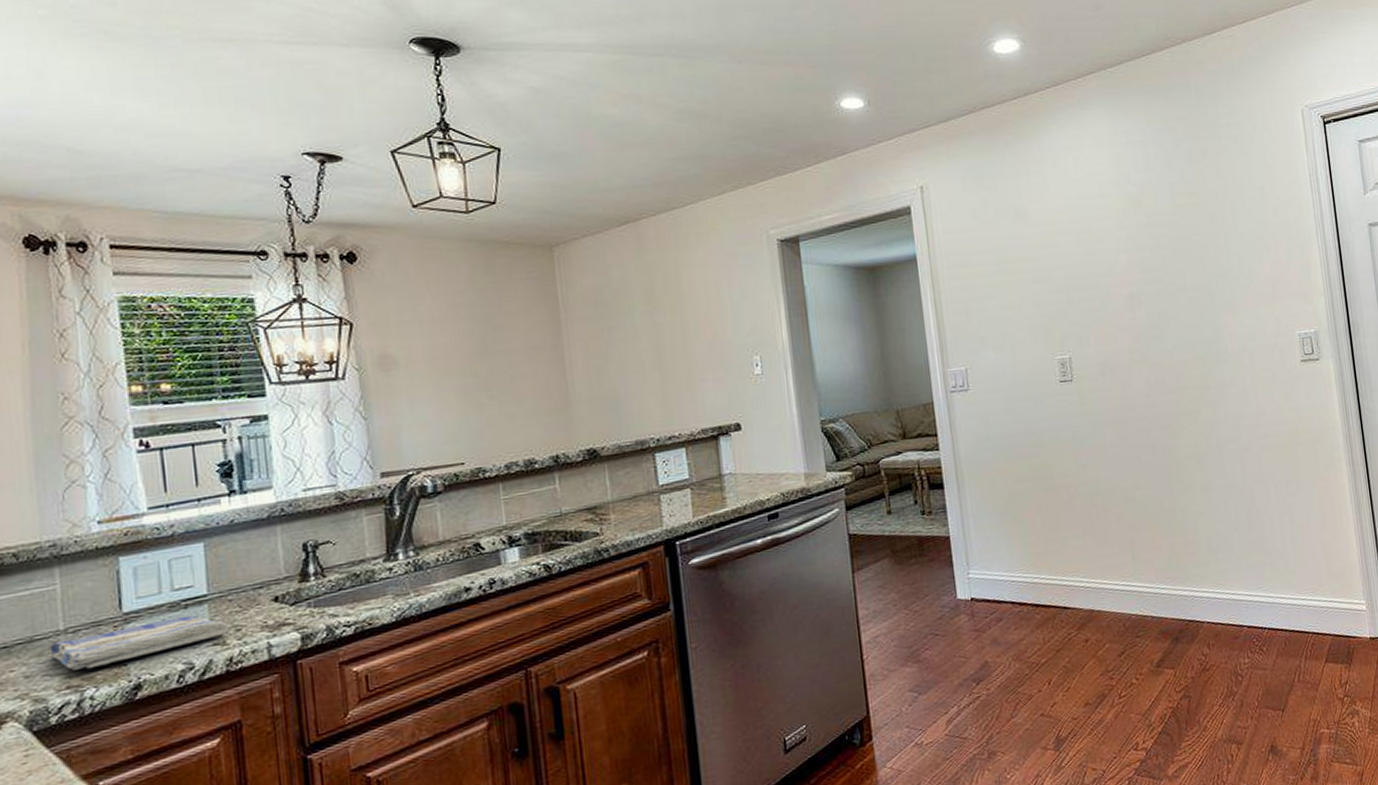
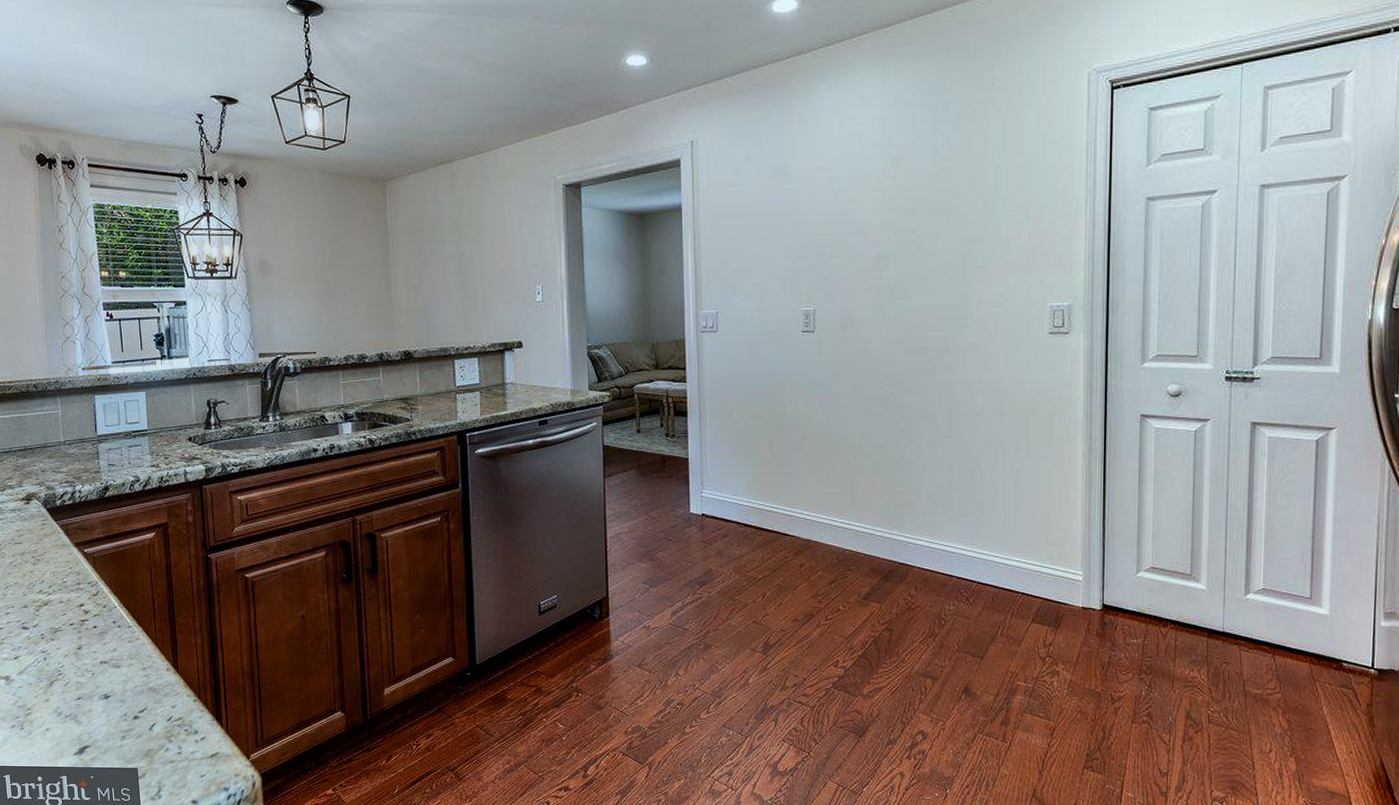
dish towel: present [49,615,229,670] -> none [55,443,161,472]

